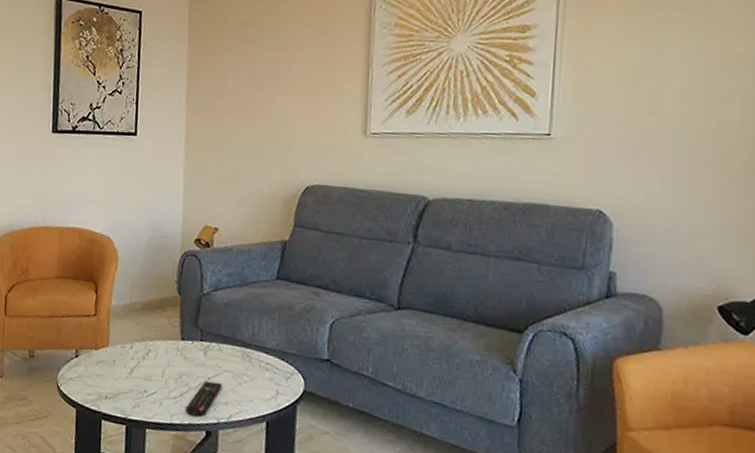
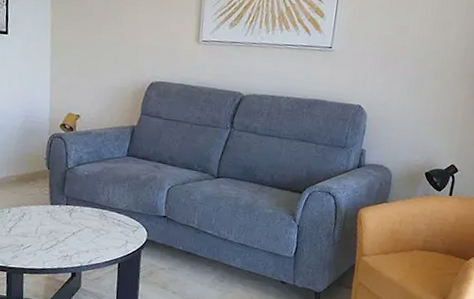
remote control: present [185,380,223,416] -> none [54,235,85,262]

